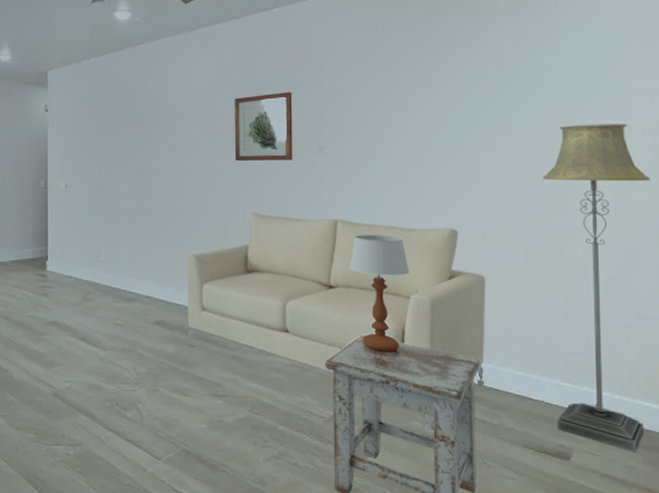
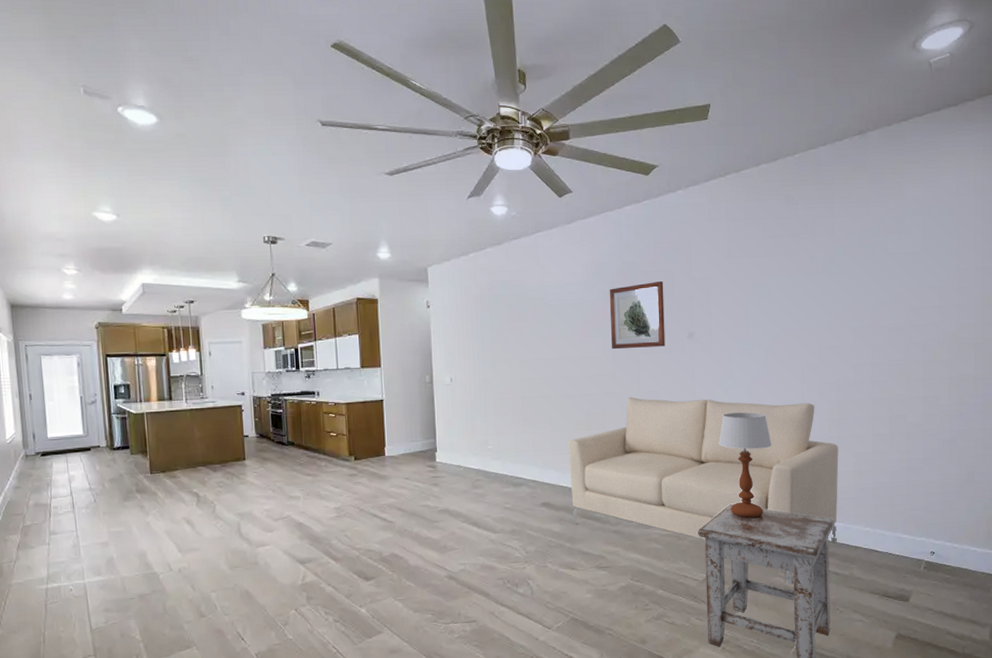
floor lamp: present [543,124,650,452] -> none [888,301,980,590]

